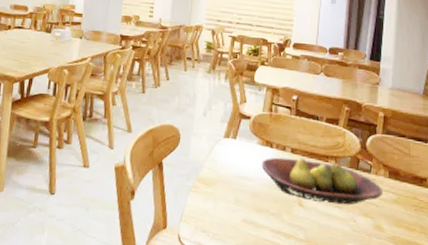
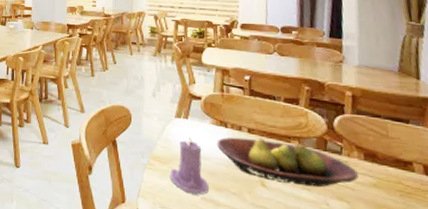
candle: none [213,158,251,217] -> present [170,137,210,195]

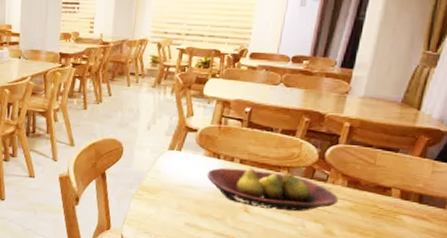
candle: present [170,137,210,195] -> none [156,168,194,221]

